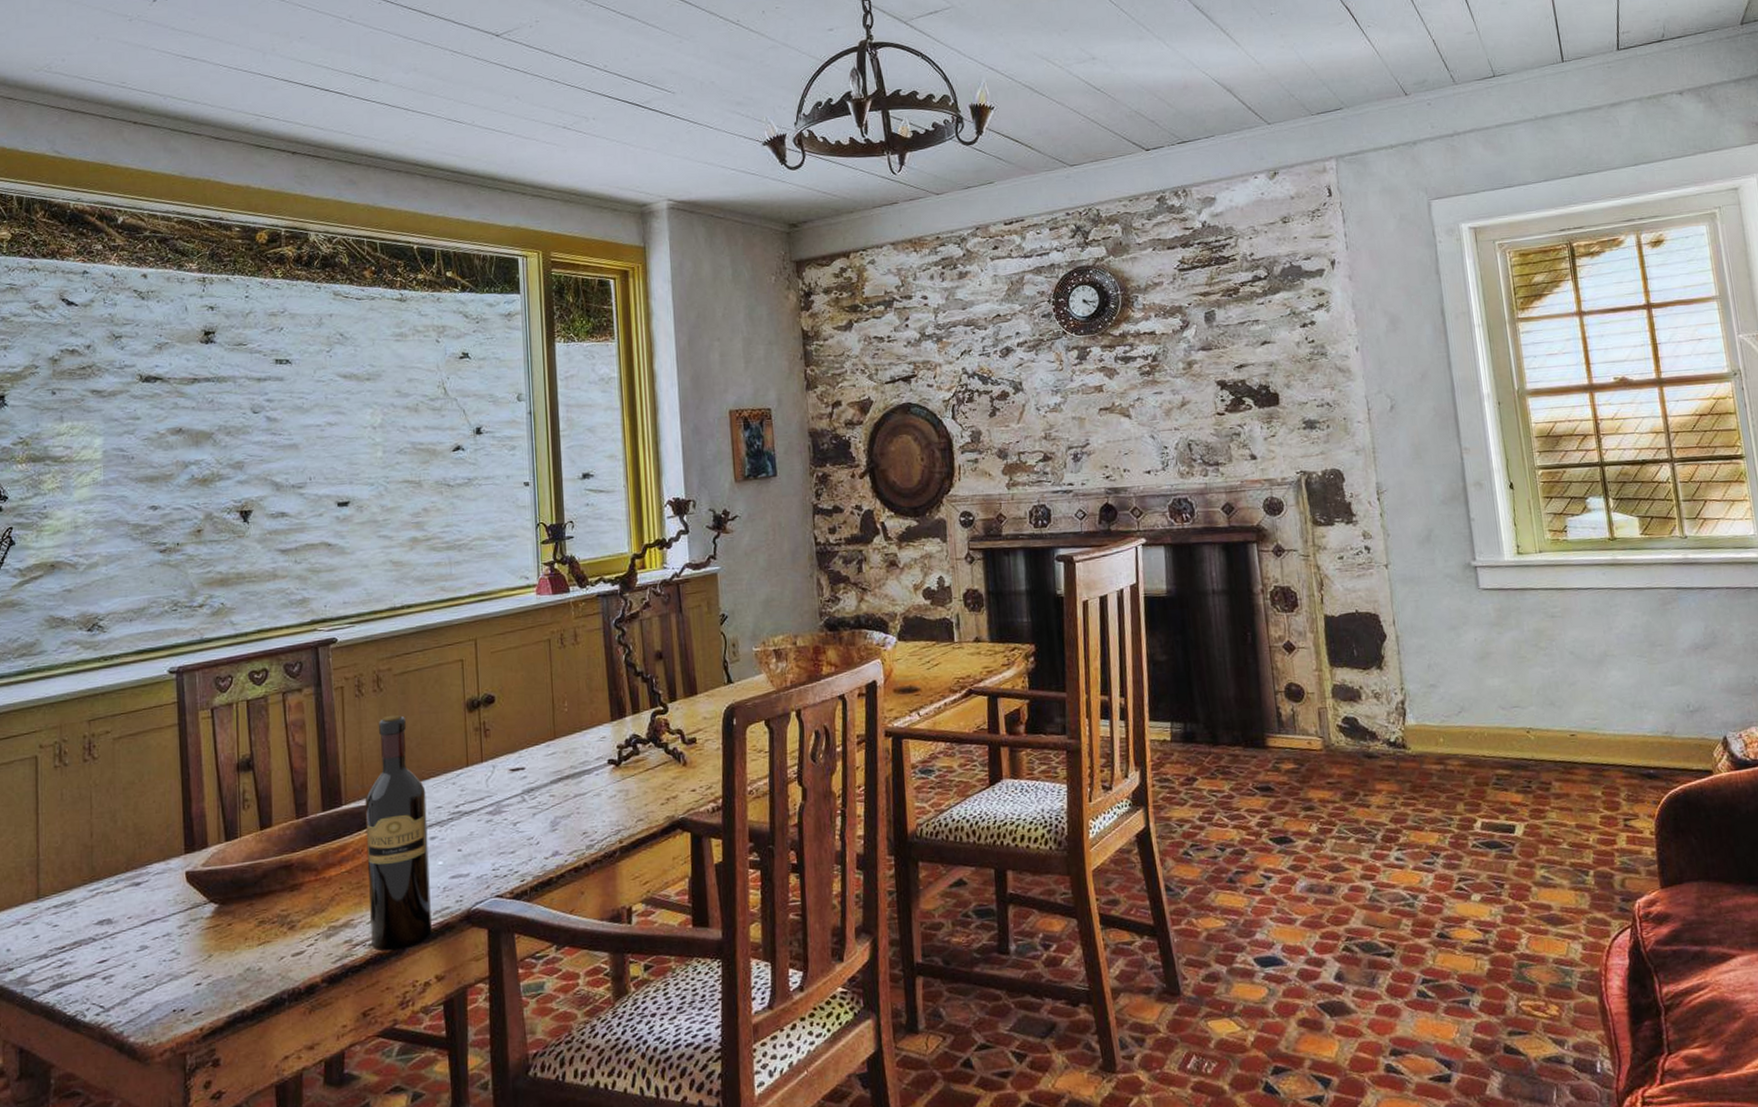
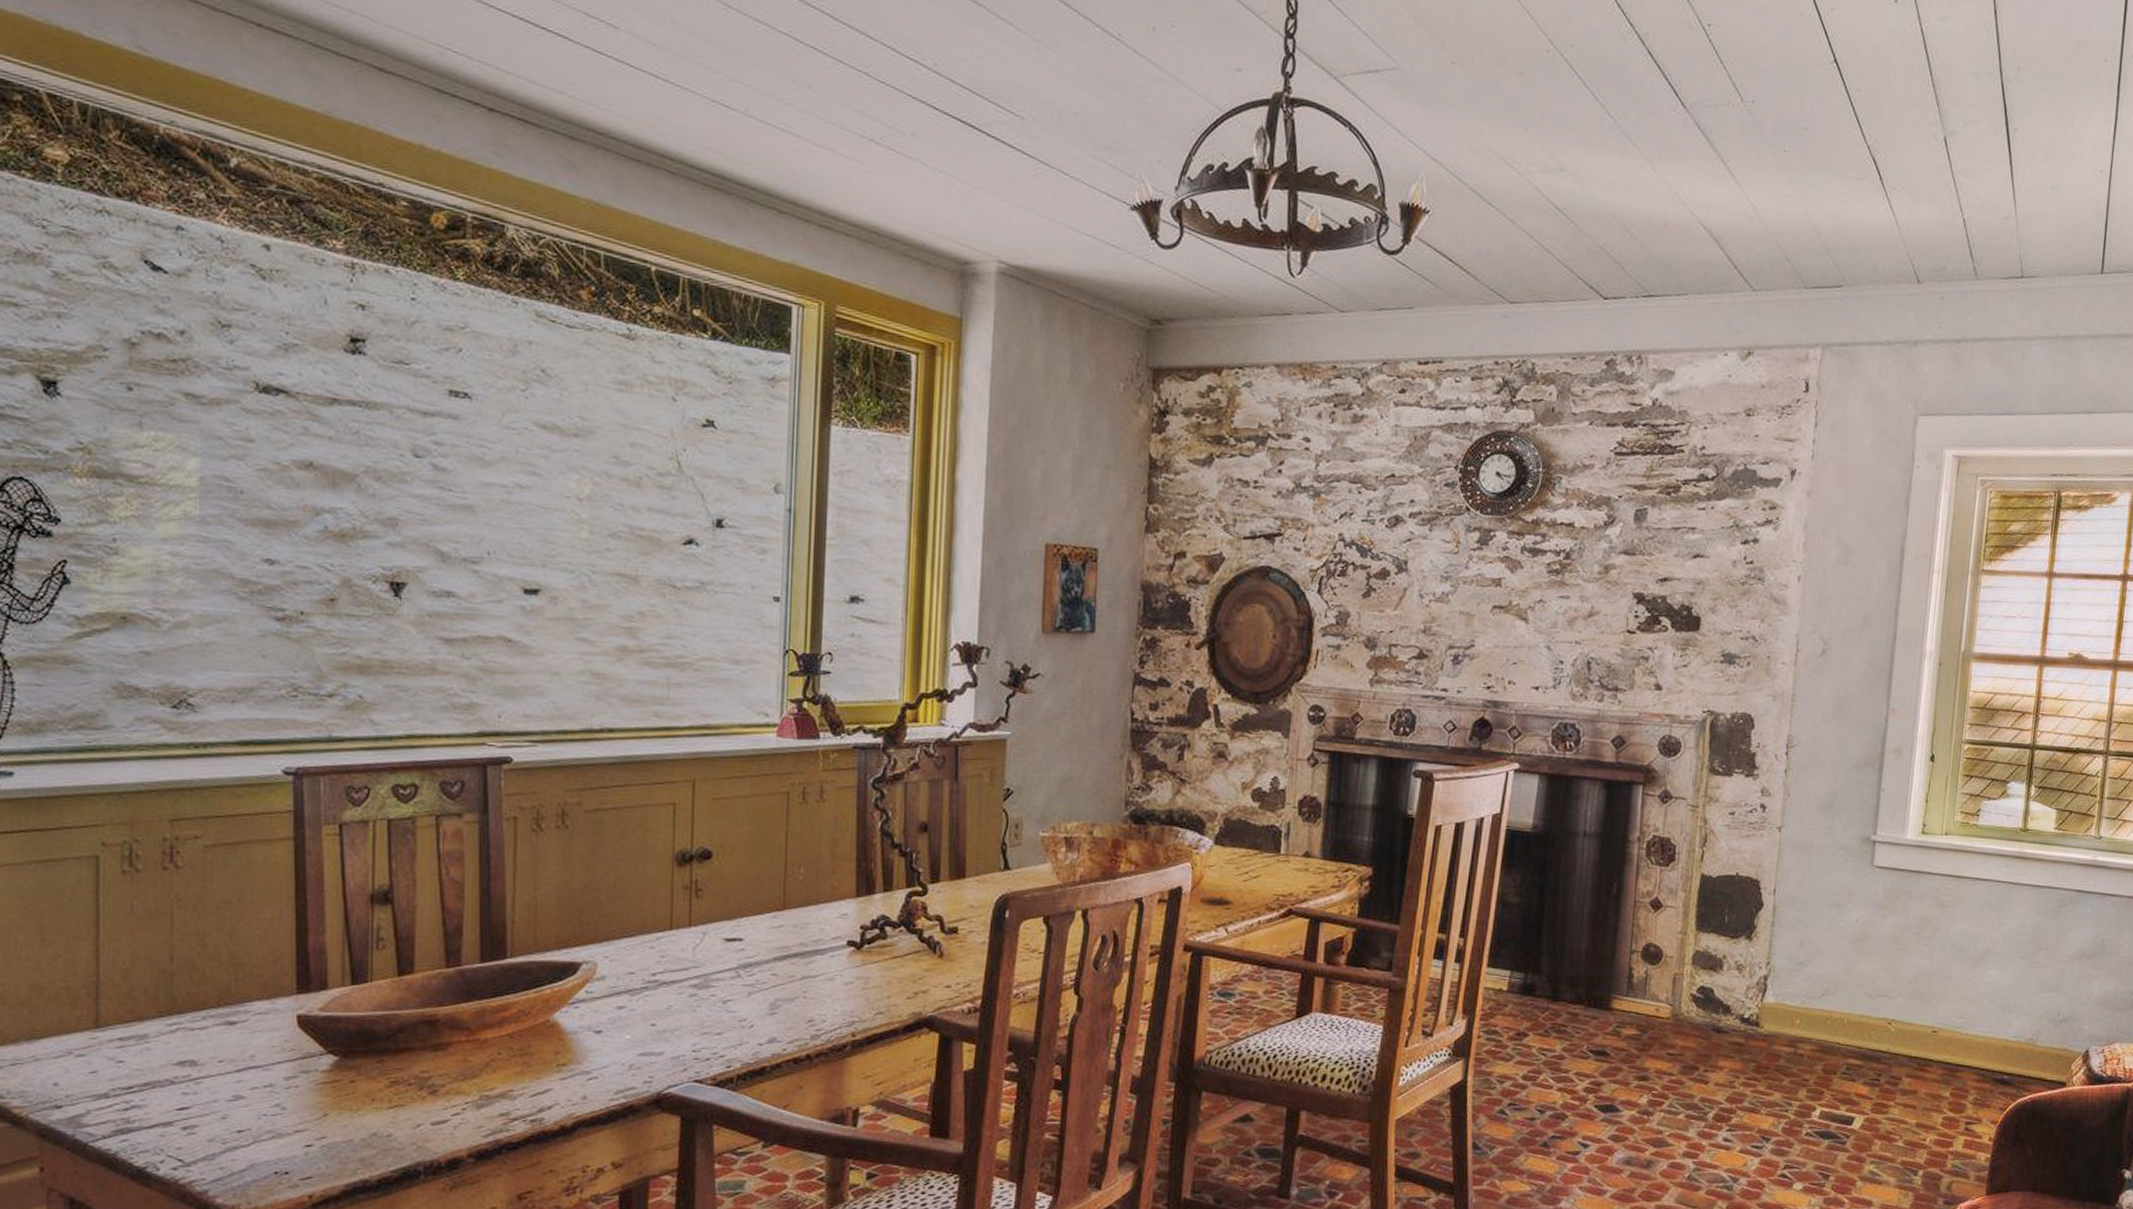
wine bottle: present [365,714,432,951] -> none [532,858,615,1130]

